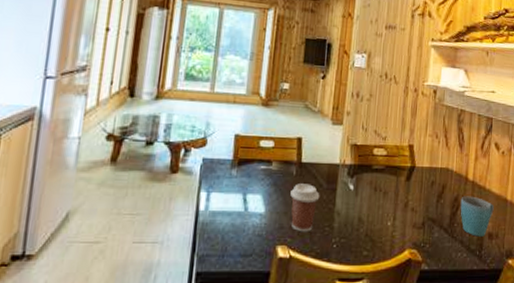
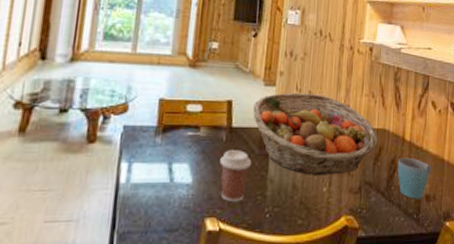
fruit basket: none [321,131,442,210] -> present [253,92,379,175]

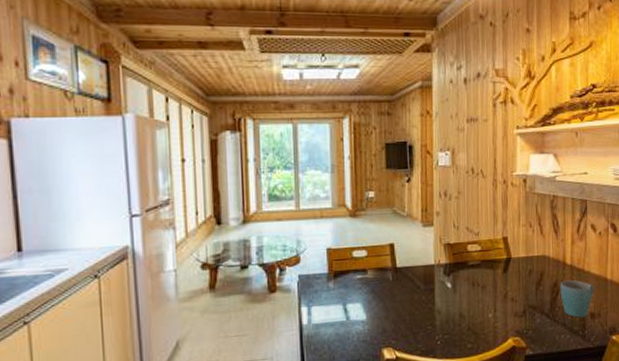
coffee cup: present [220,150,252,203] -> none [389,287,419,334]
fruit basket: present [253,92,379,175] -> none [414,229,539,304]

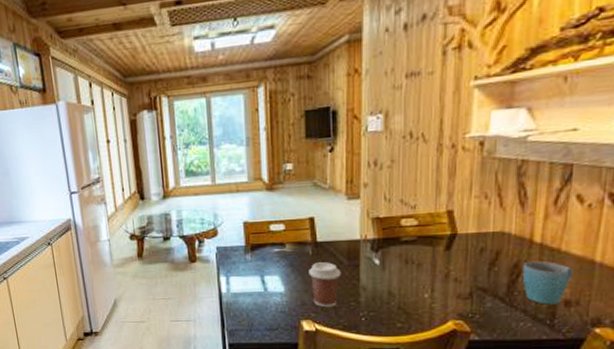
coffee cup: none [389,287,419,334] -> present [309,262,341,308]

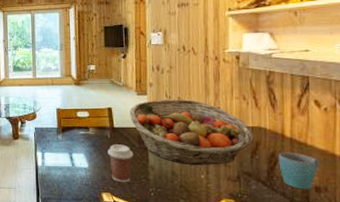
fruit basket: none [337,201,495,283] -> present [130,99,255,165]

